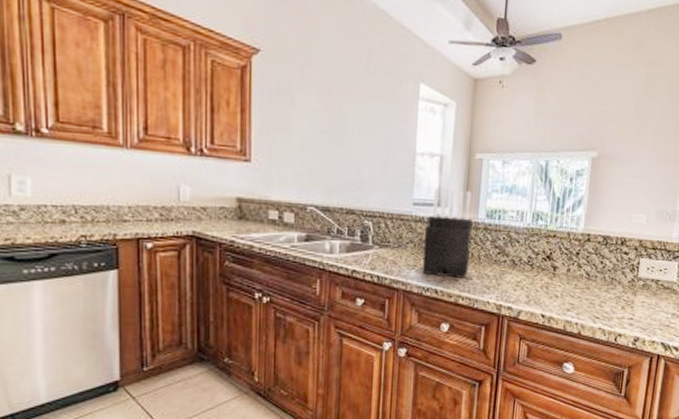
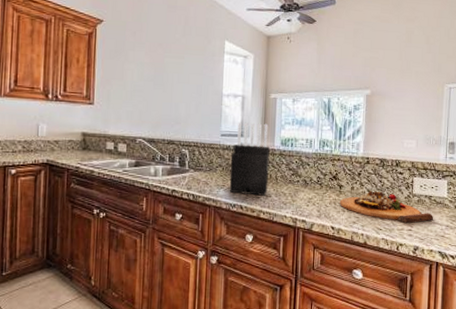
cutting board: none [552,273,659,312] -> present [339,191,434,224]

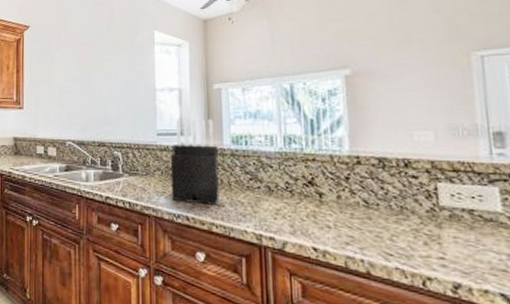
cutting board: present [339,191,434,224] -> none [321,201,484,249]

